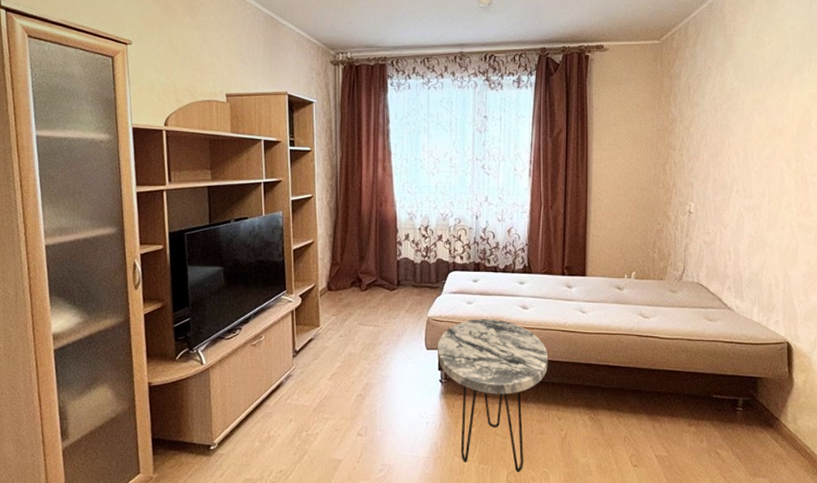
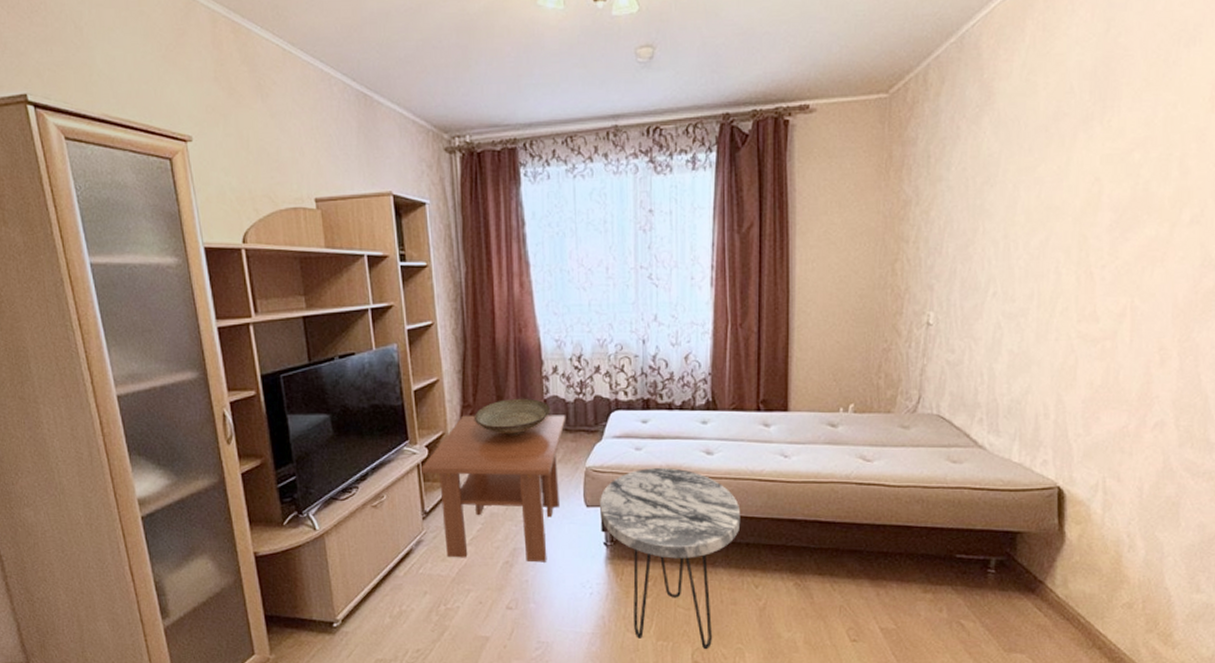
coffee table: none [294,271,414,396] -> present [420,415,566,563]
decorative bowl: none [340,258,402,289] -> present [474,398,551,436]

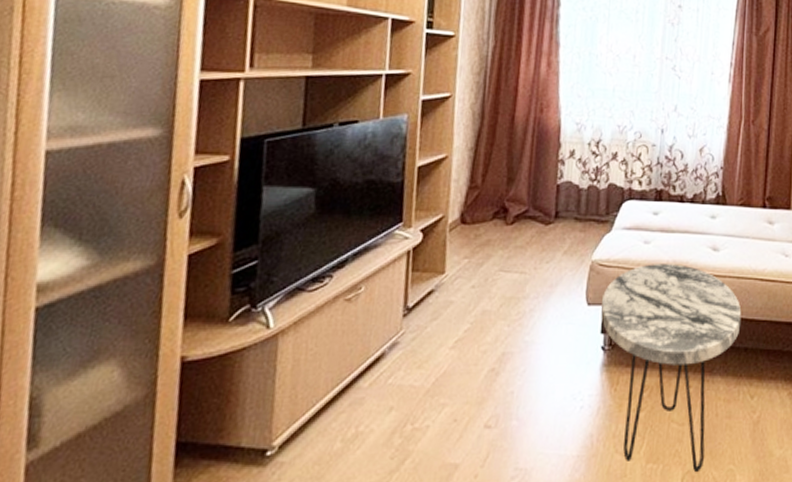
coffee table: present [420,415,566,563] -> none [410,197,578,370]
decorative bowl: present [474,398,551,436] -> none [479,181,563,223]

